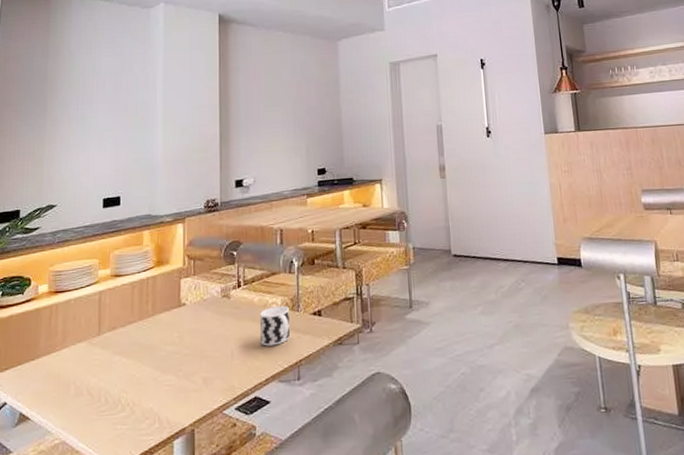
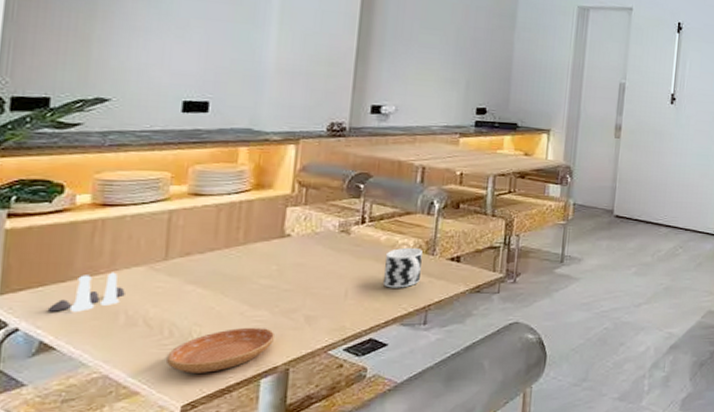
salt and pepper shaker set: none [23,349,73,387] -> present [47,272,125,312]
saucer: none [105,391,182,437] -> present [167,328,276,374]

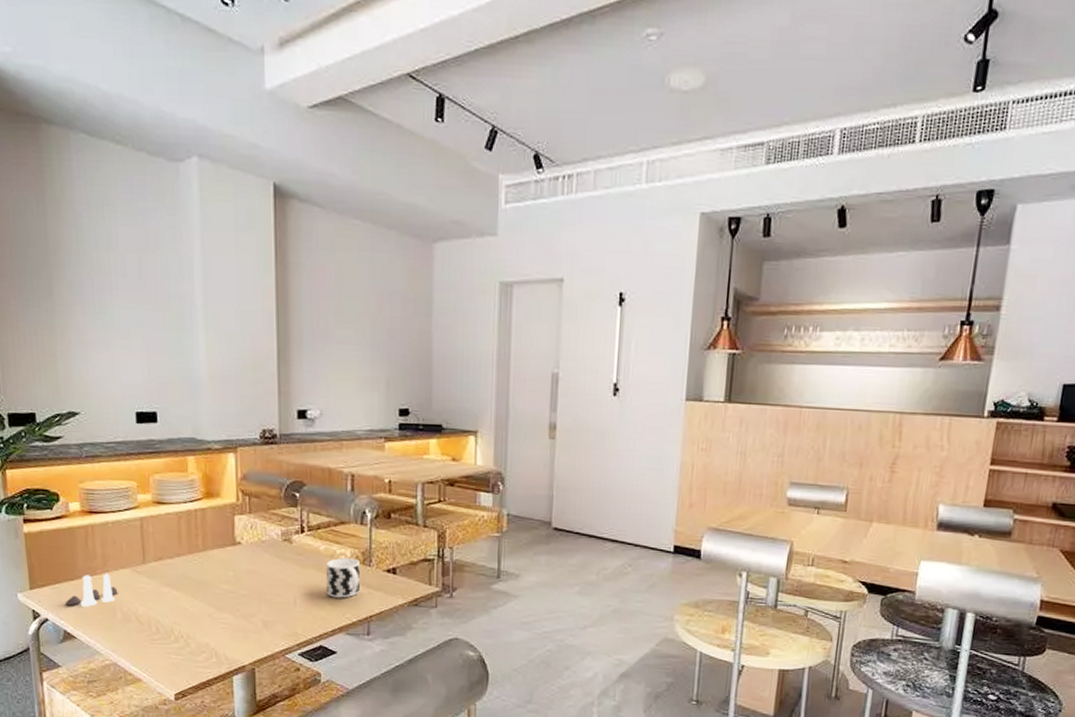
saucer: present [167,328,276,374] -> none [158,629,240,667]

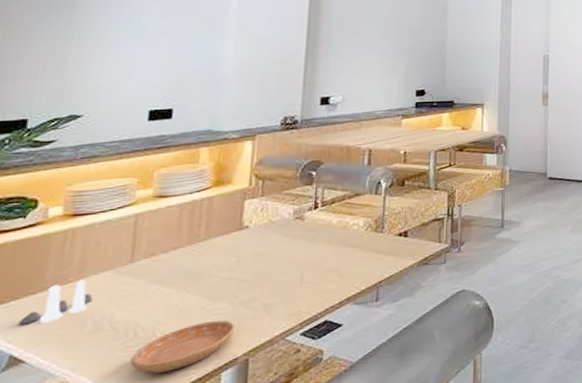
saucer: none [158,629,240,667] -> present [131,320,236,374]
cup: present [327,557,361,598] -> none [337,227,372,269]

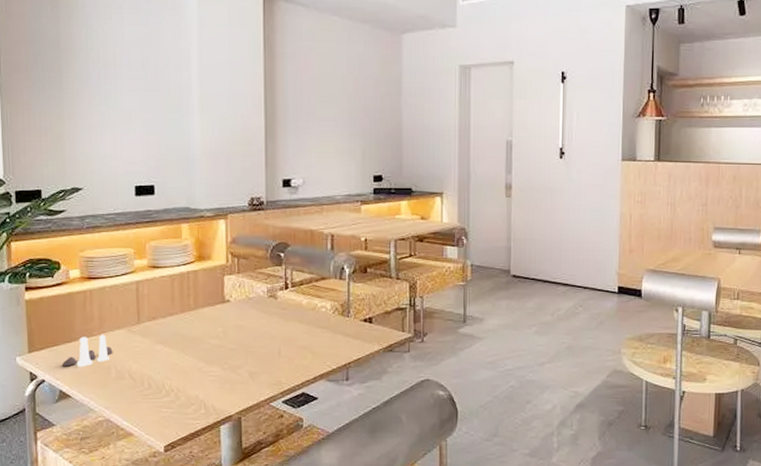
saucer: present [131,320,236,374] -> none [149,382,228,419]

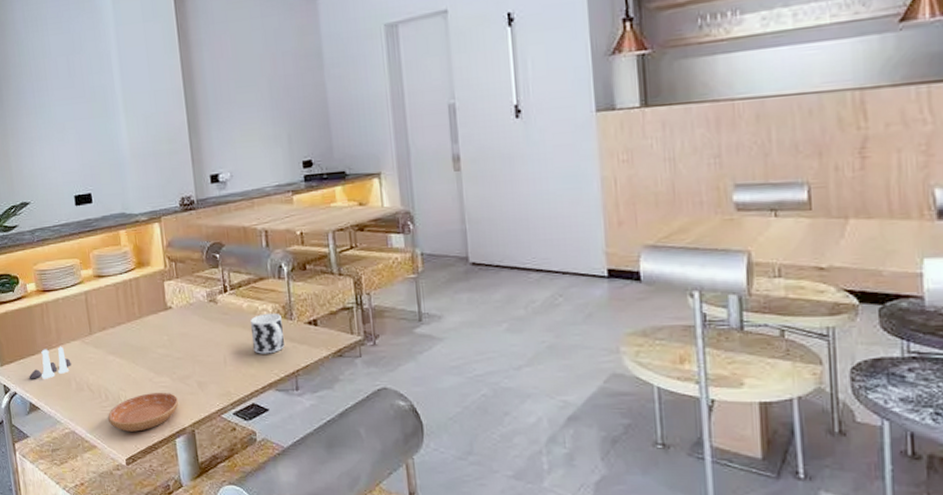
saucer: none [149,382,228,419] -> present [108,393,179,432]
cup: none [309,310,340,347] -> present [251,313,285,354]

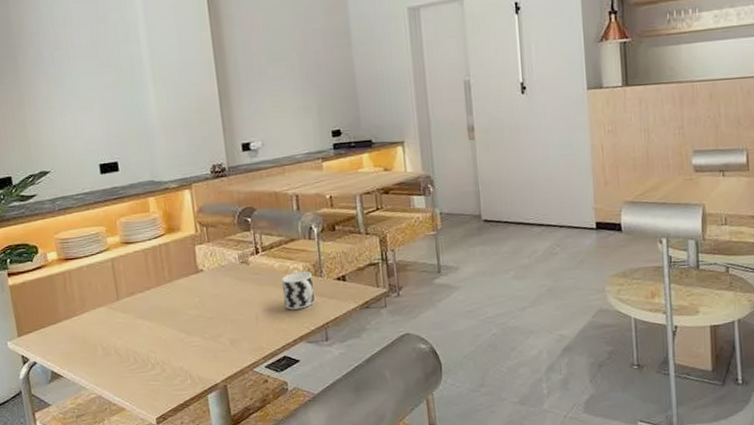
salt and pepper shaker set: present [29,346,72,379] -> none [50,313,97,348]
saucer: present [108,393,179,432] -> none [137,352,211,392]

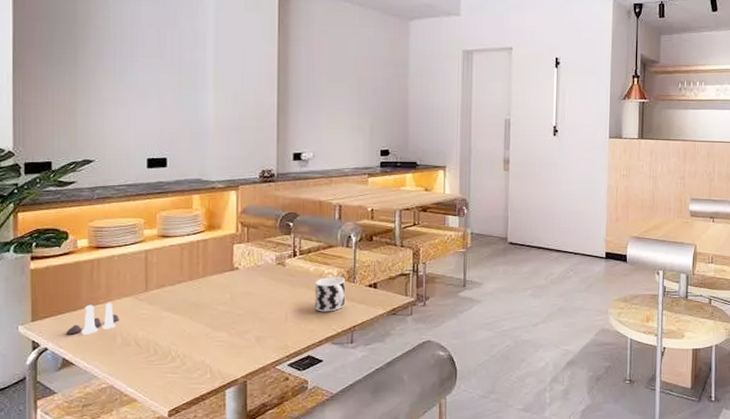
salt and pepper shaker set: none [50,313,97,348] -> present [65,302,119,335]

